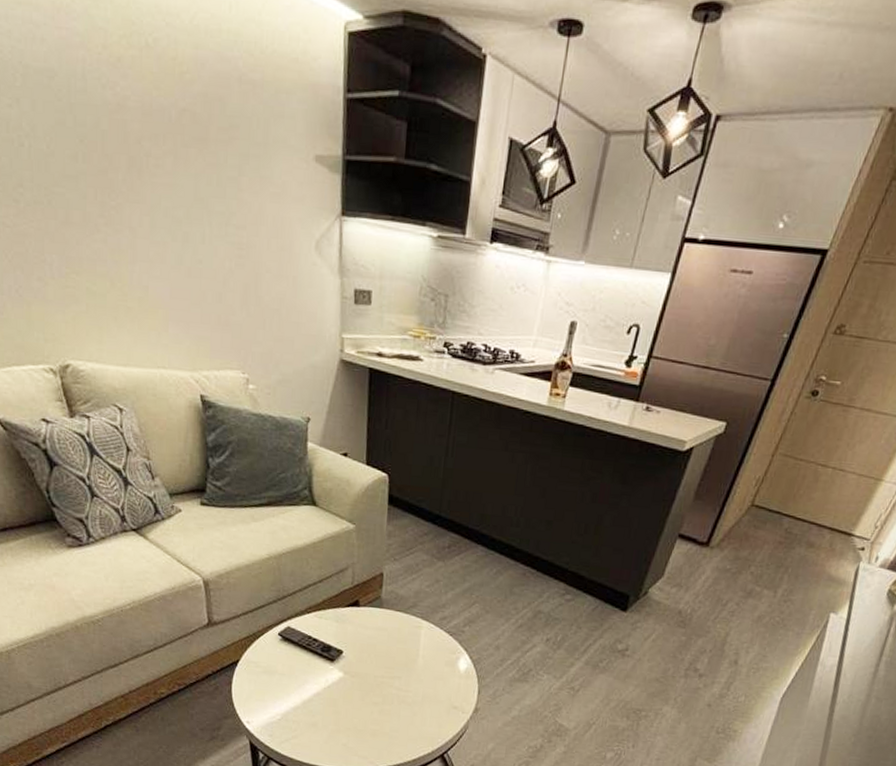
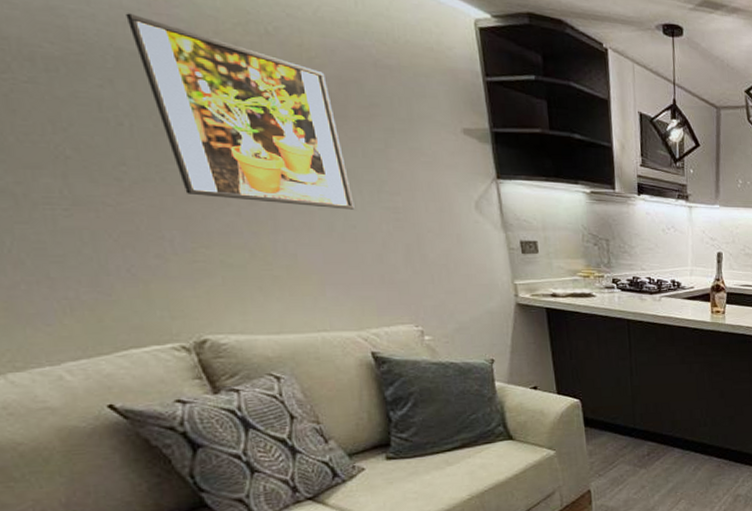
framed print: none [34,28,203,243] -> present [125,13,355,210]

